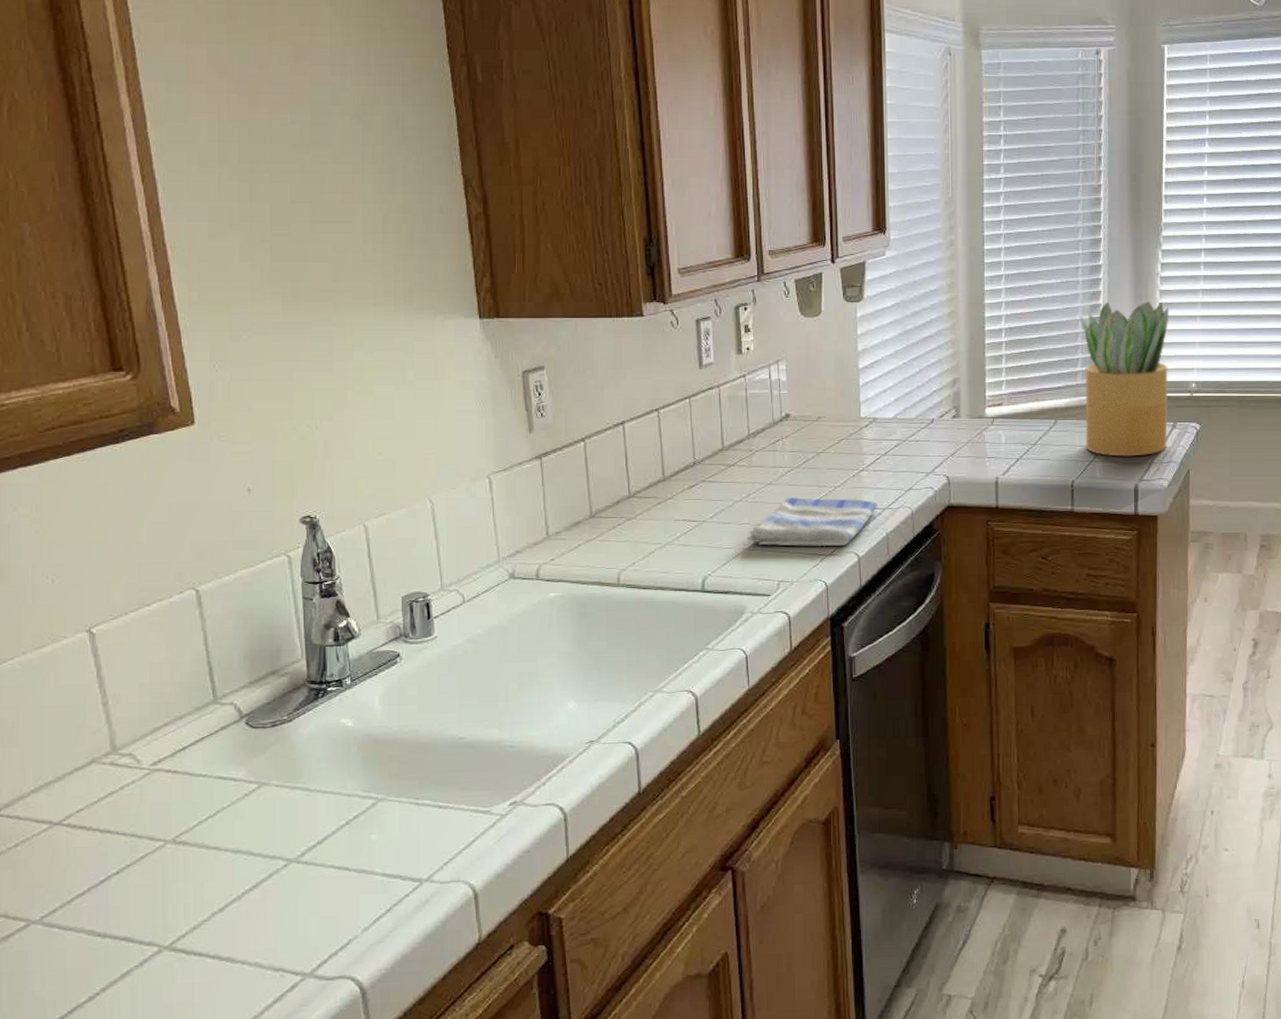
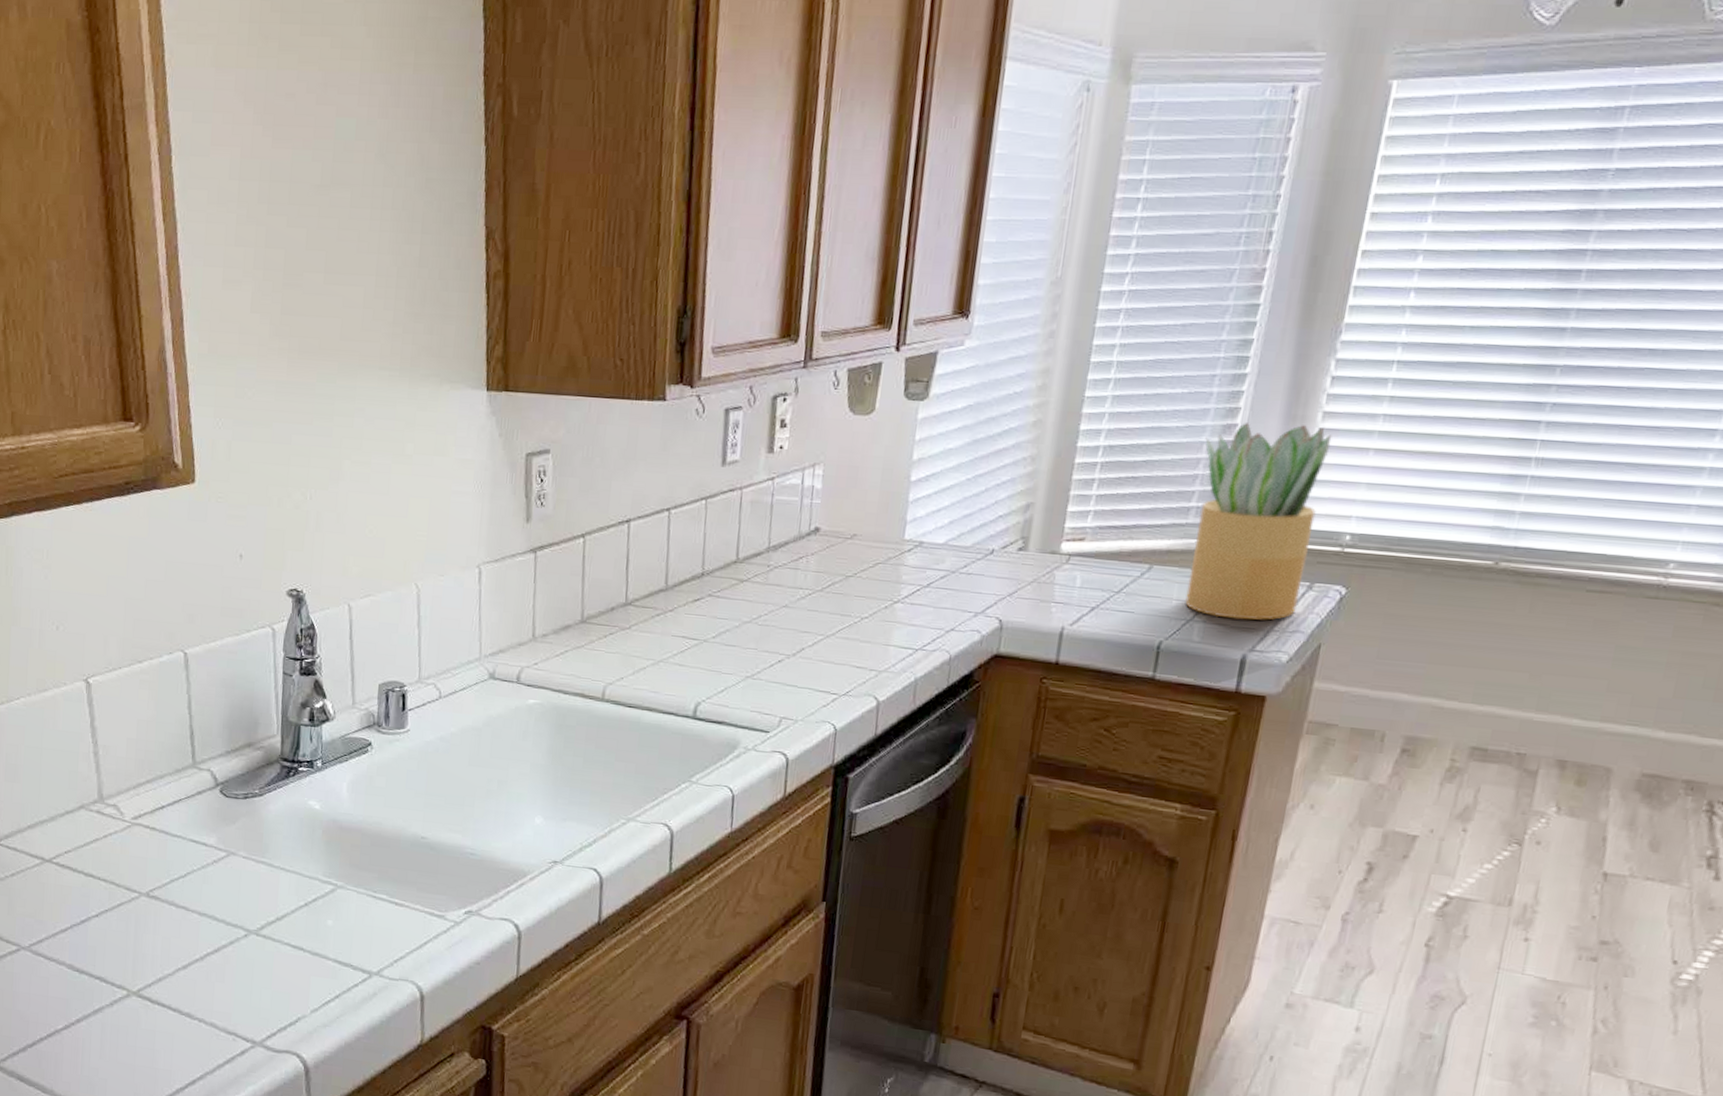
dish towel: present [747,497,878,547] -> none [751,624,910,688]

